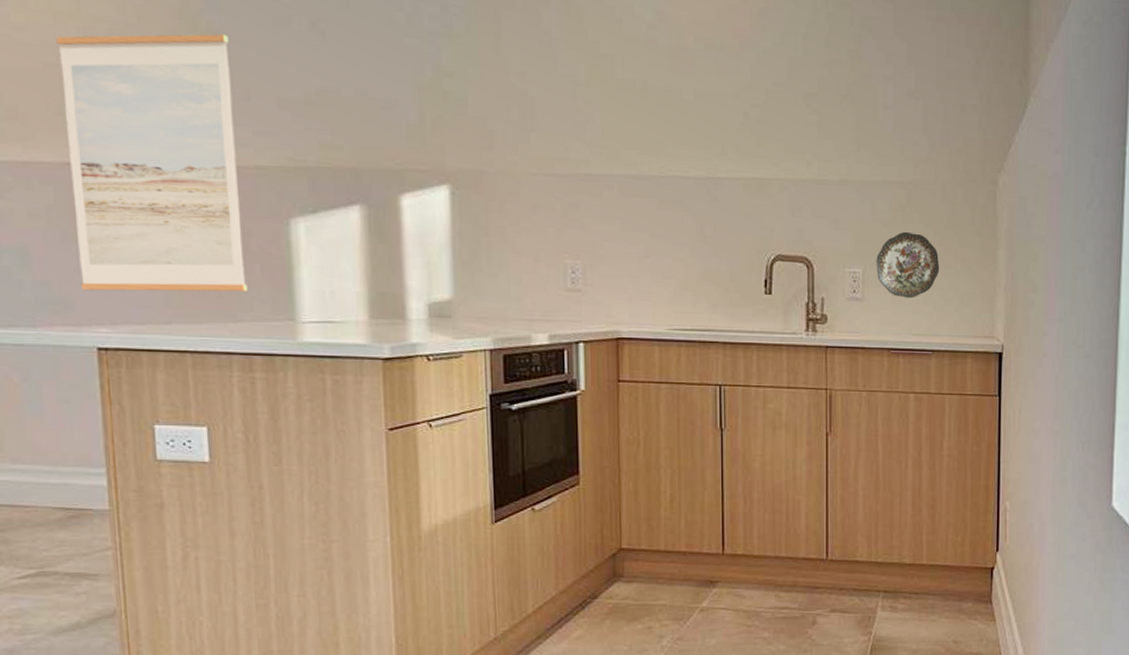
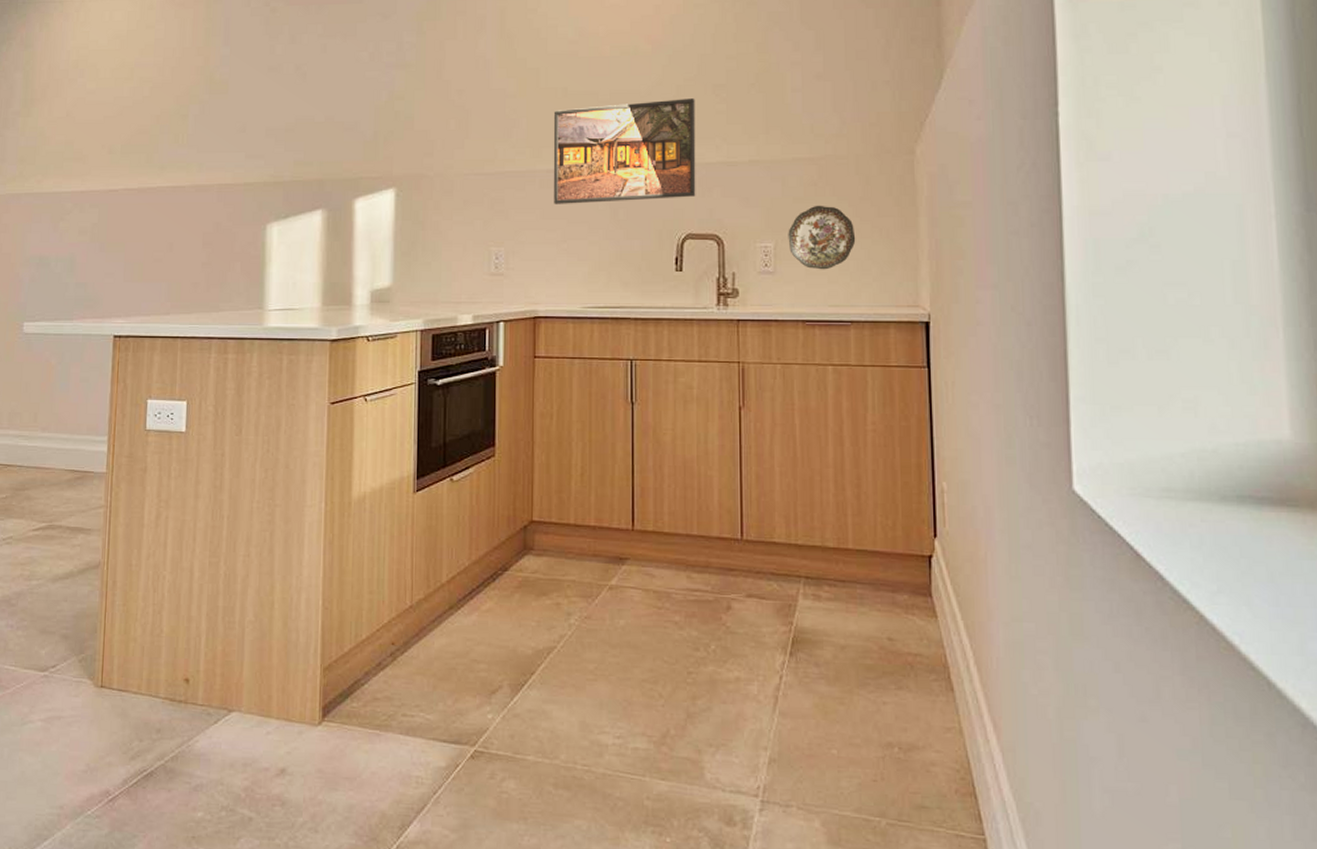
wall art: present [57,33,247,292] -> none [108,82,234,290]
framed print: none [632,105,786,216] -> present [553,98,696,204]

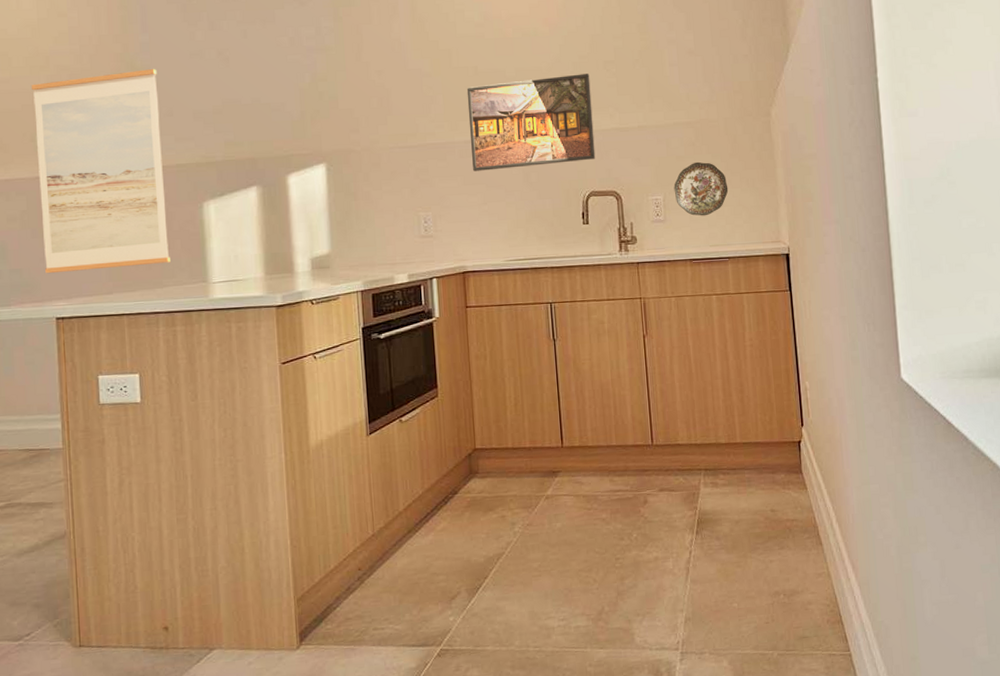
wall art: none [108,82,234,290] -> present [32,68,170,274]

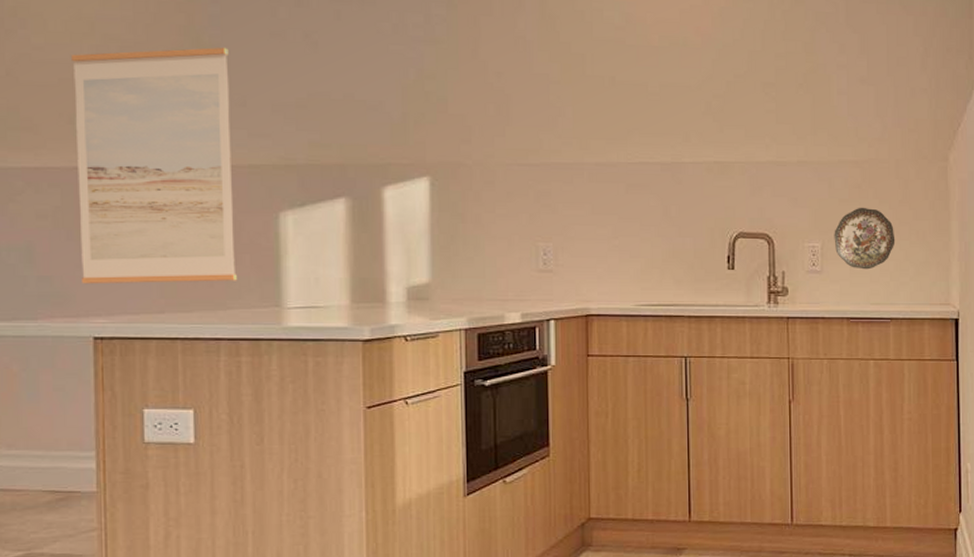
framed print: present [466,74,596,171] -> none [601,95,747,200]

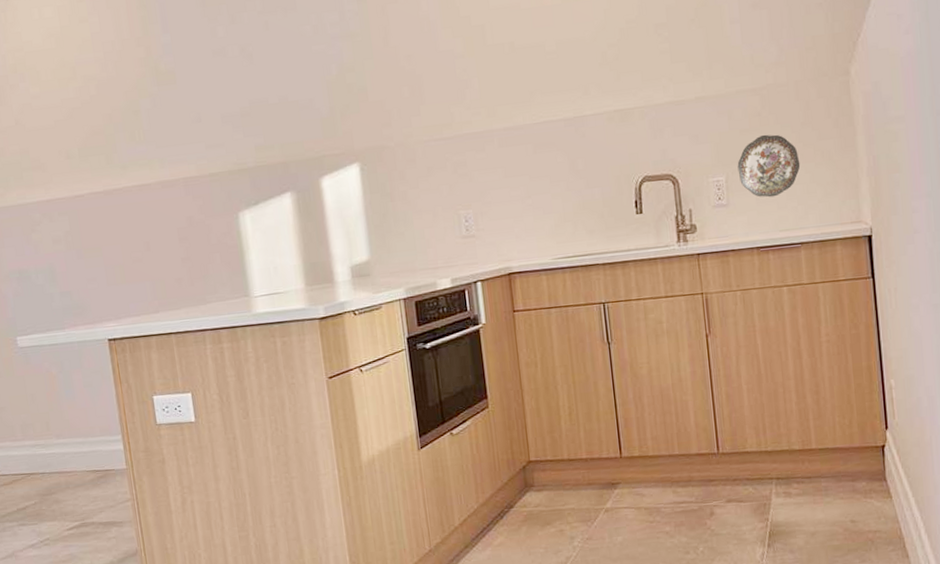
wall art: present [72,47,237,285] -> none [62,71,212,295]

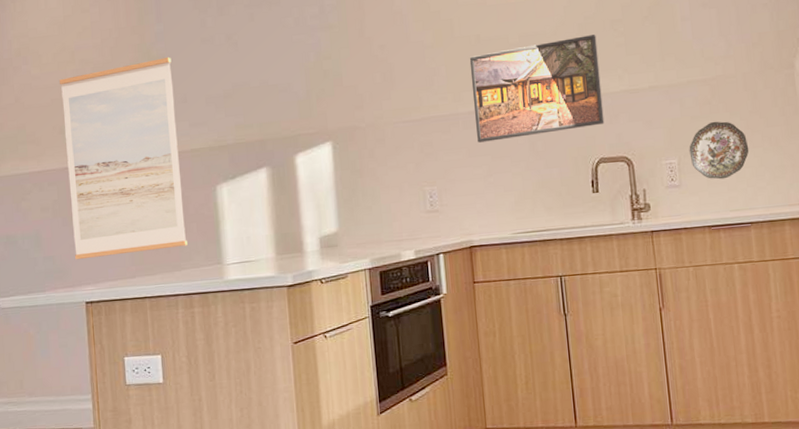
wall art: none [62,71,212,295] -> present [60,56,188,260]
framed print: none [503,40,649,162] -> present [469,34,605,143]

